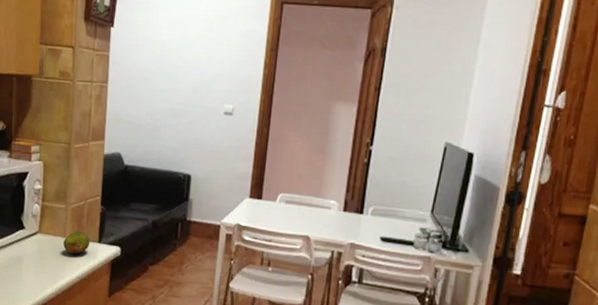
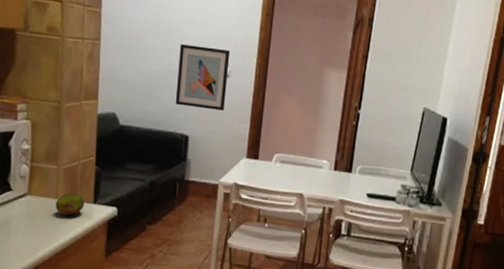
wall art: none [178,83,234,149] -> present [175,44,230,111]

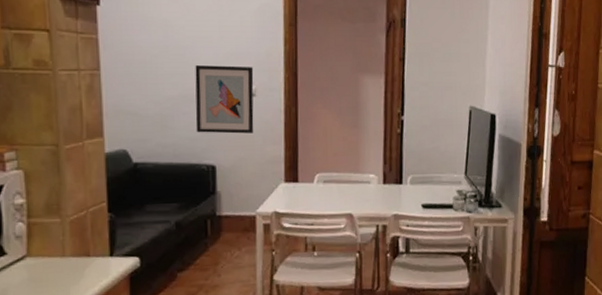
fruit: present [56,192,85,216] -> none [63,246,99,275]

